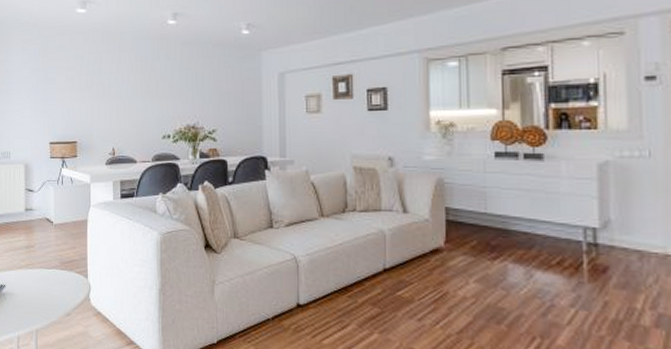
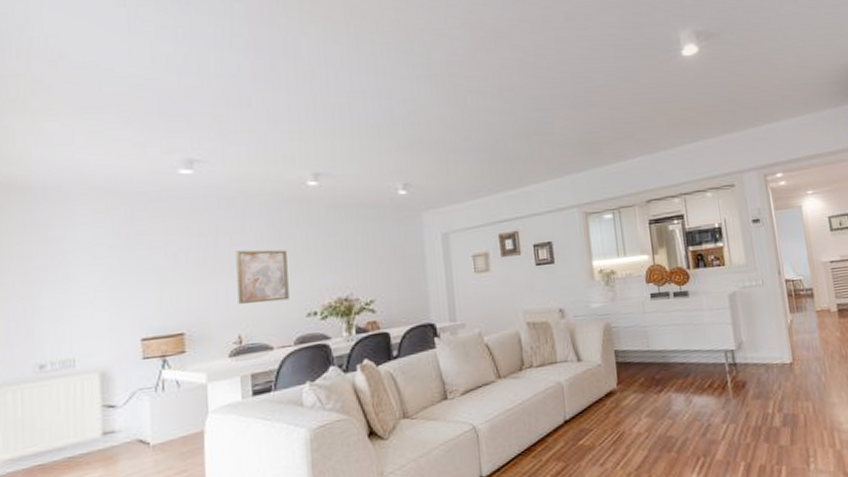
wall art: none [113,78,150,123] -> present [235,249,289,304]

